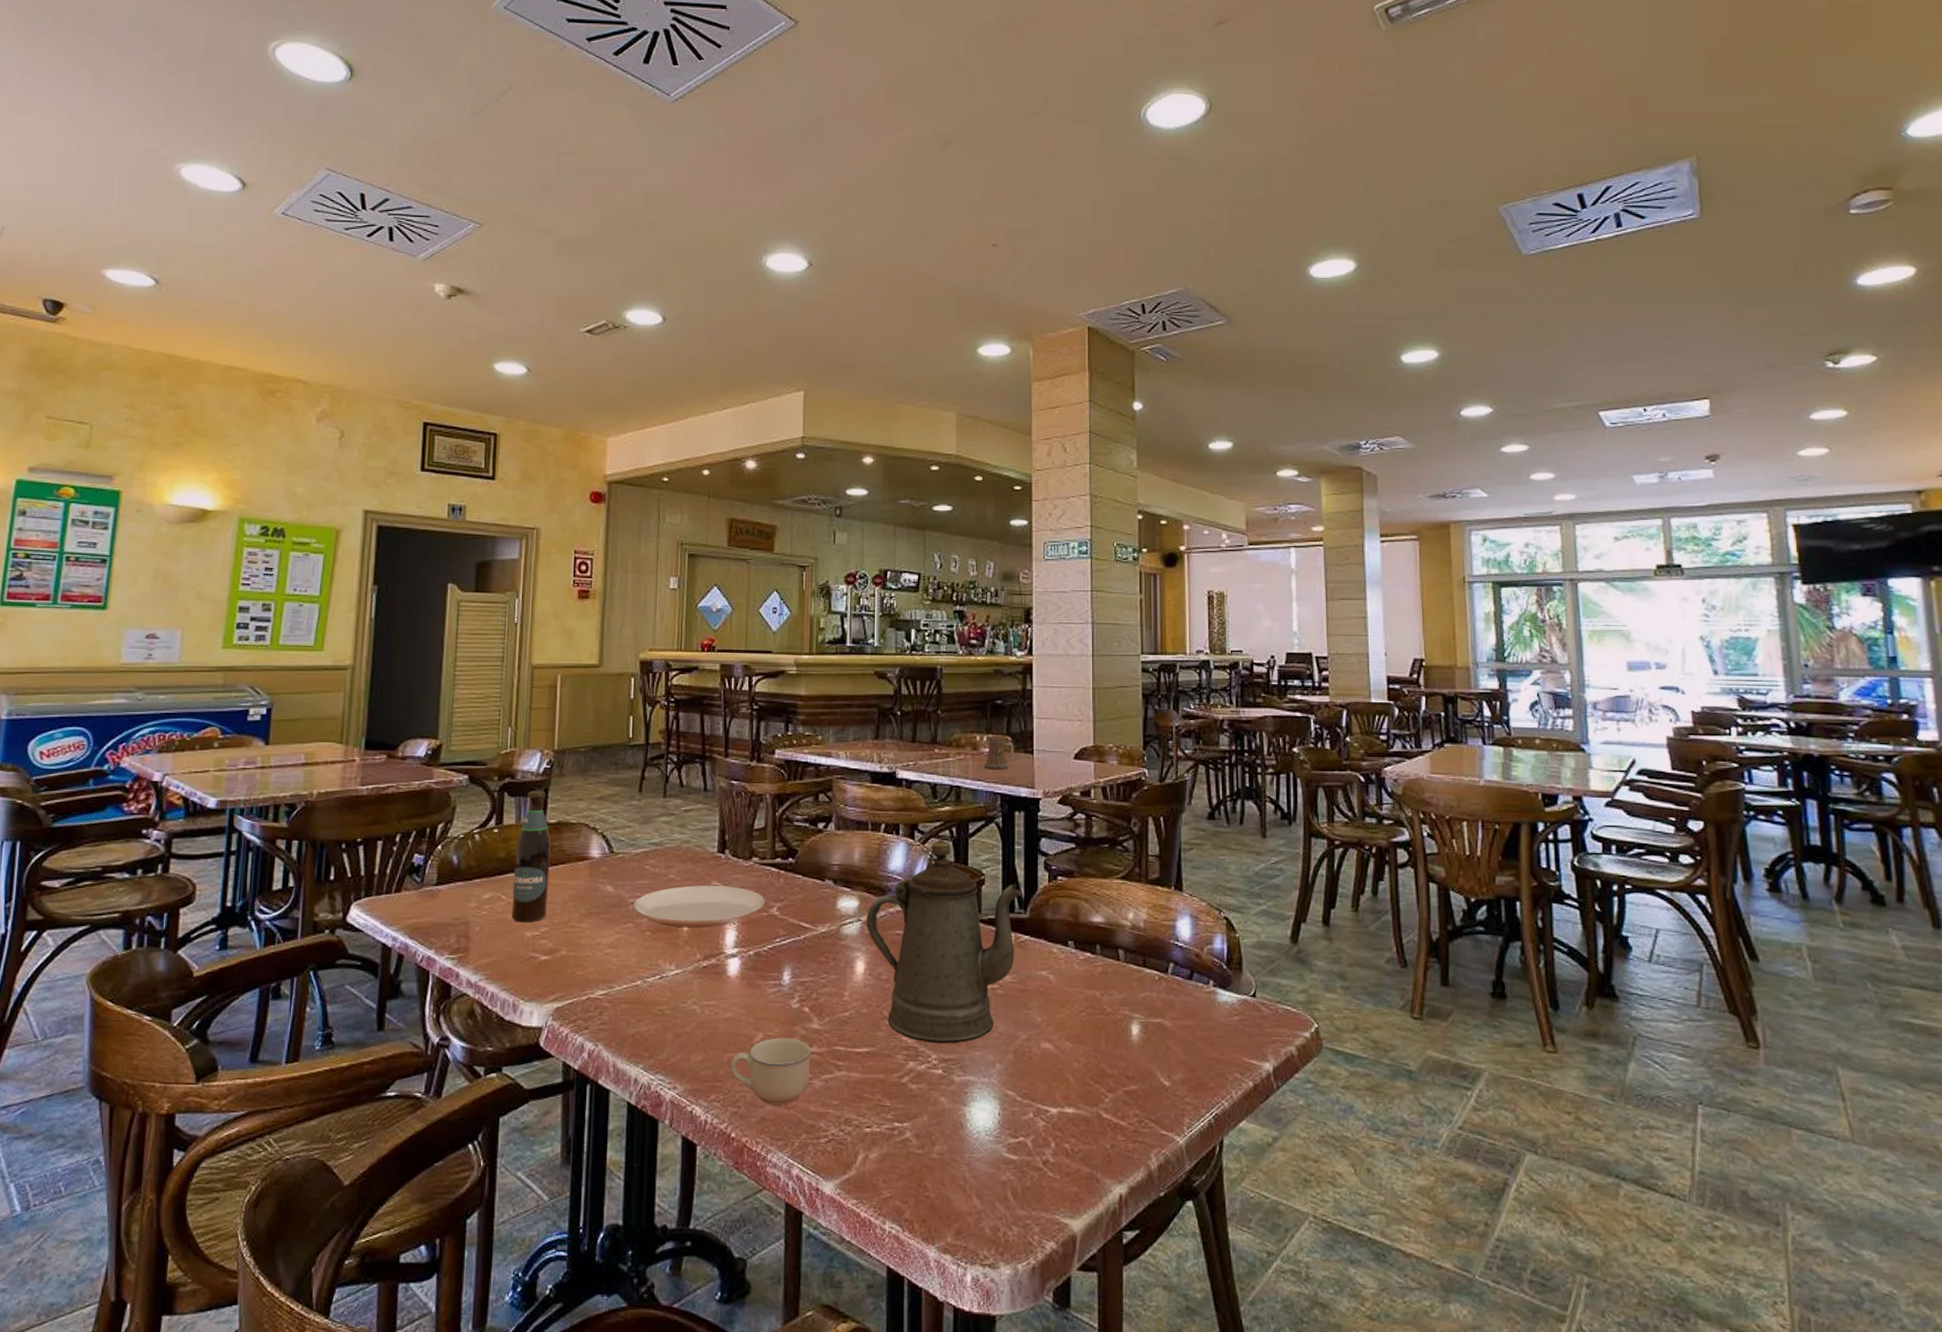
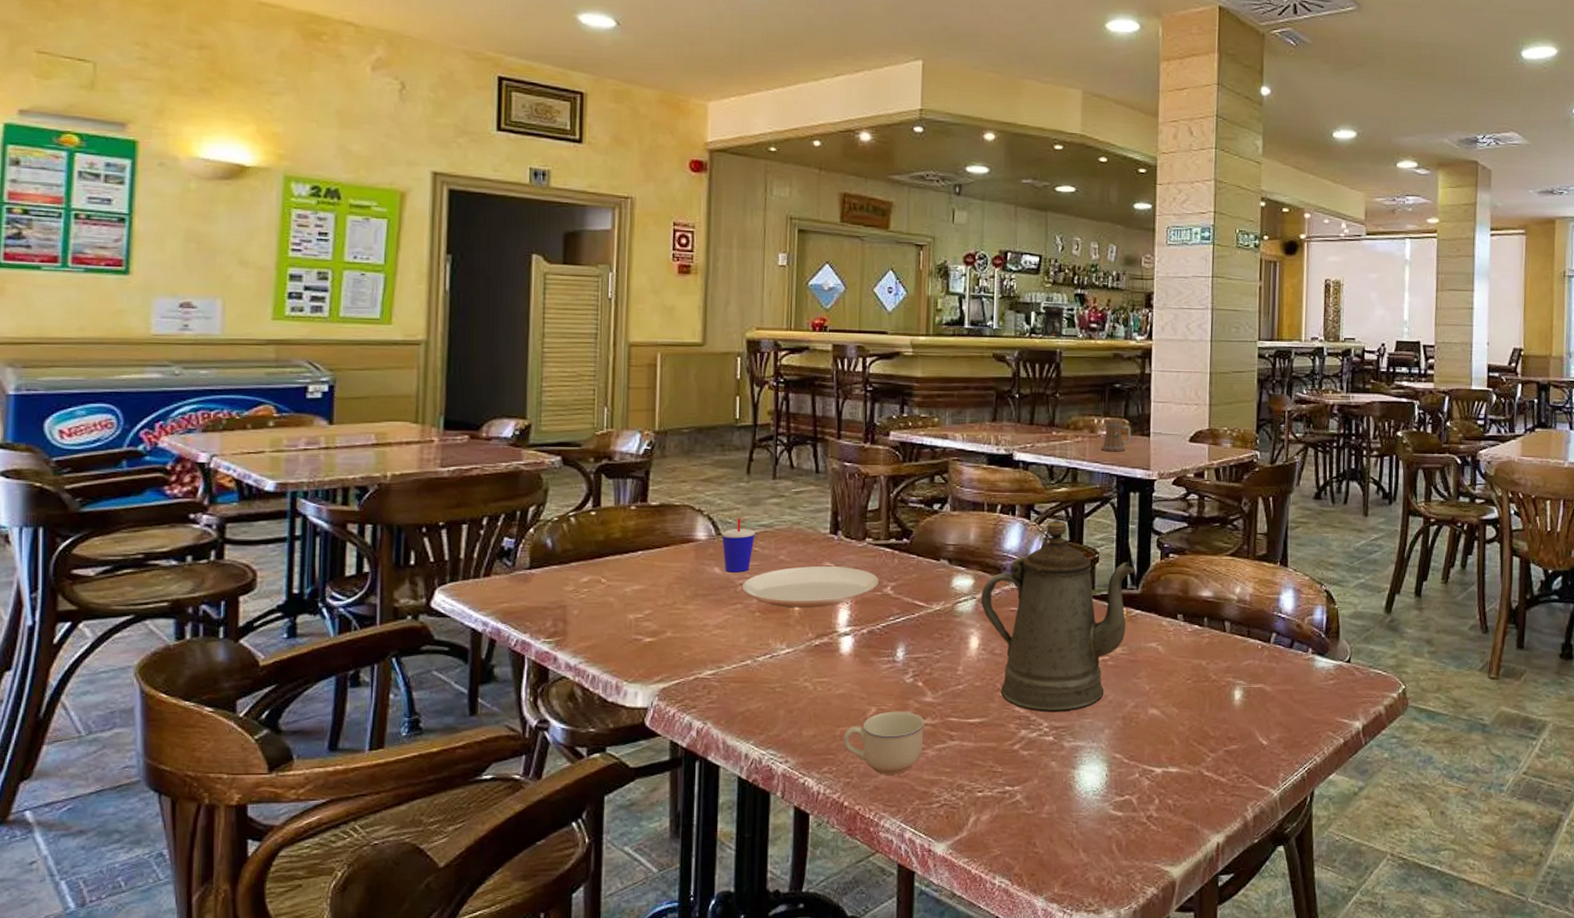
bottle: present [511,791,551,923] -> none [612,472,653,605]
beverage cup: none [615,835,646,891] -> present [722,517,755,573]
coffee maker: none [923,622,944,654] -> present [1043,305,1065,337]

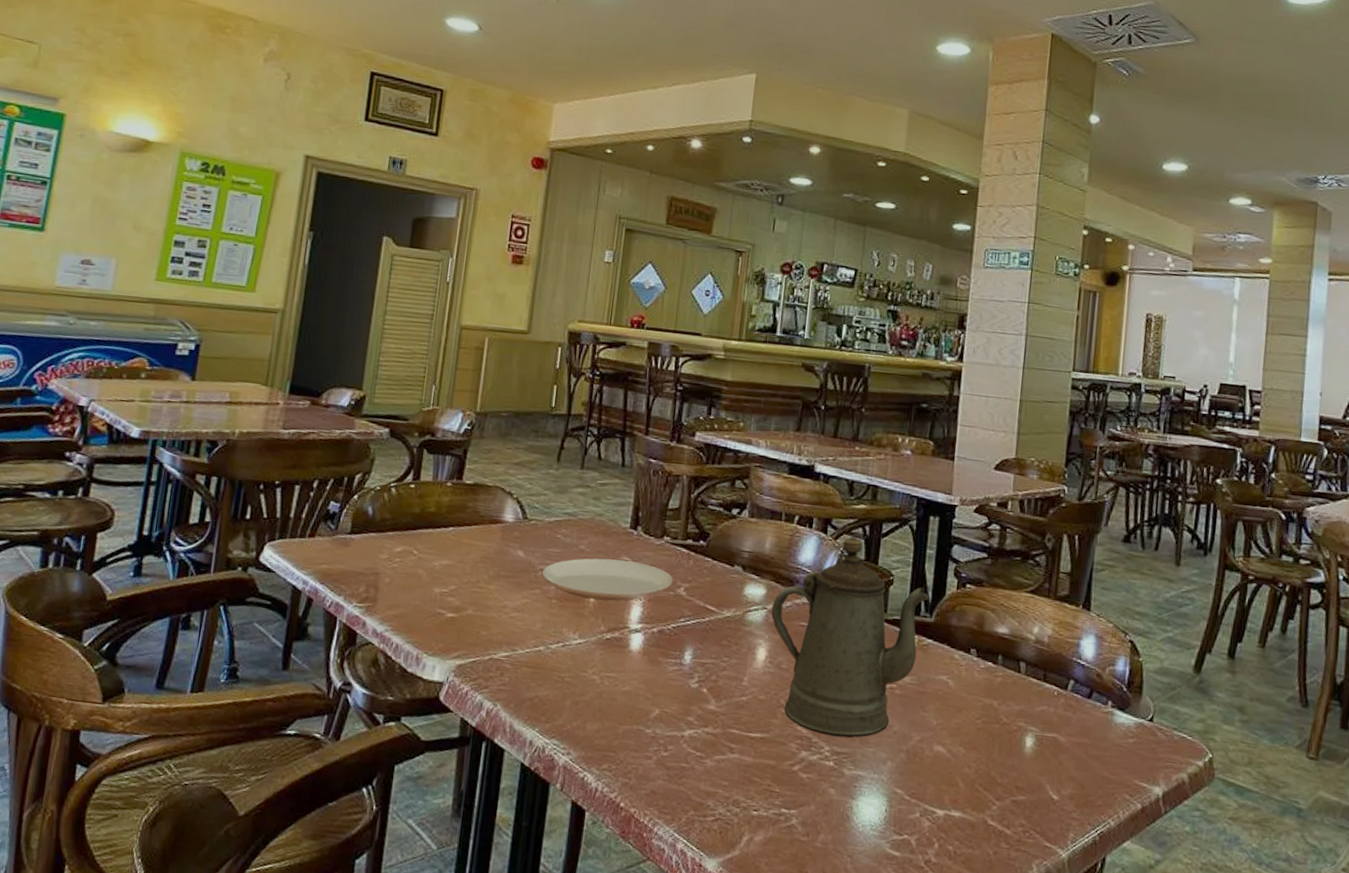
beverage cup: present [722,517,755,573] -> none [527,503,560,558]
cup: present [843,711,924,775] -> none [624,714,706,781]
coffee maker: present [1043,305,1065,337] -> none [853,319,877,353]
beer mug: present [1101,420,1131,452] -> none [904,439,935,474]

